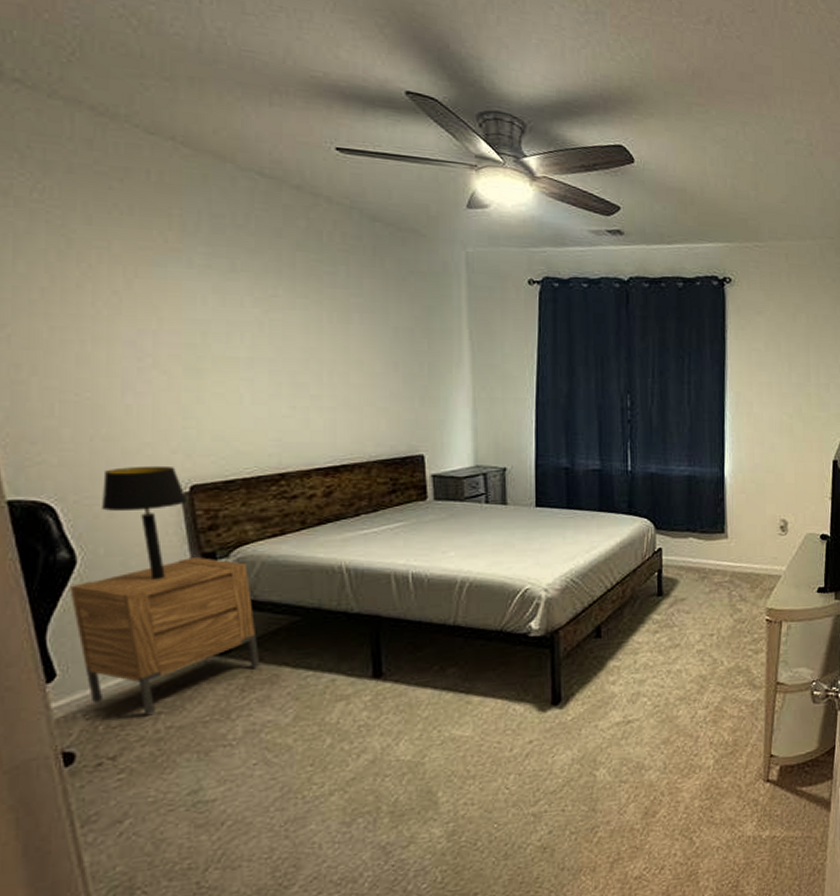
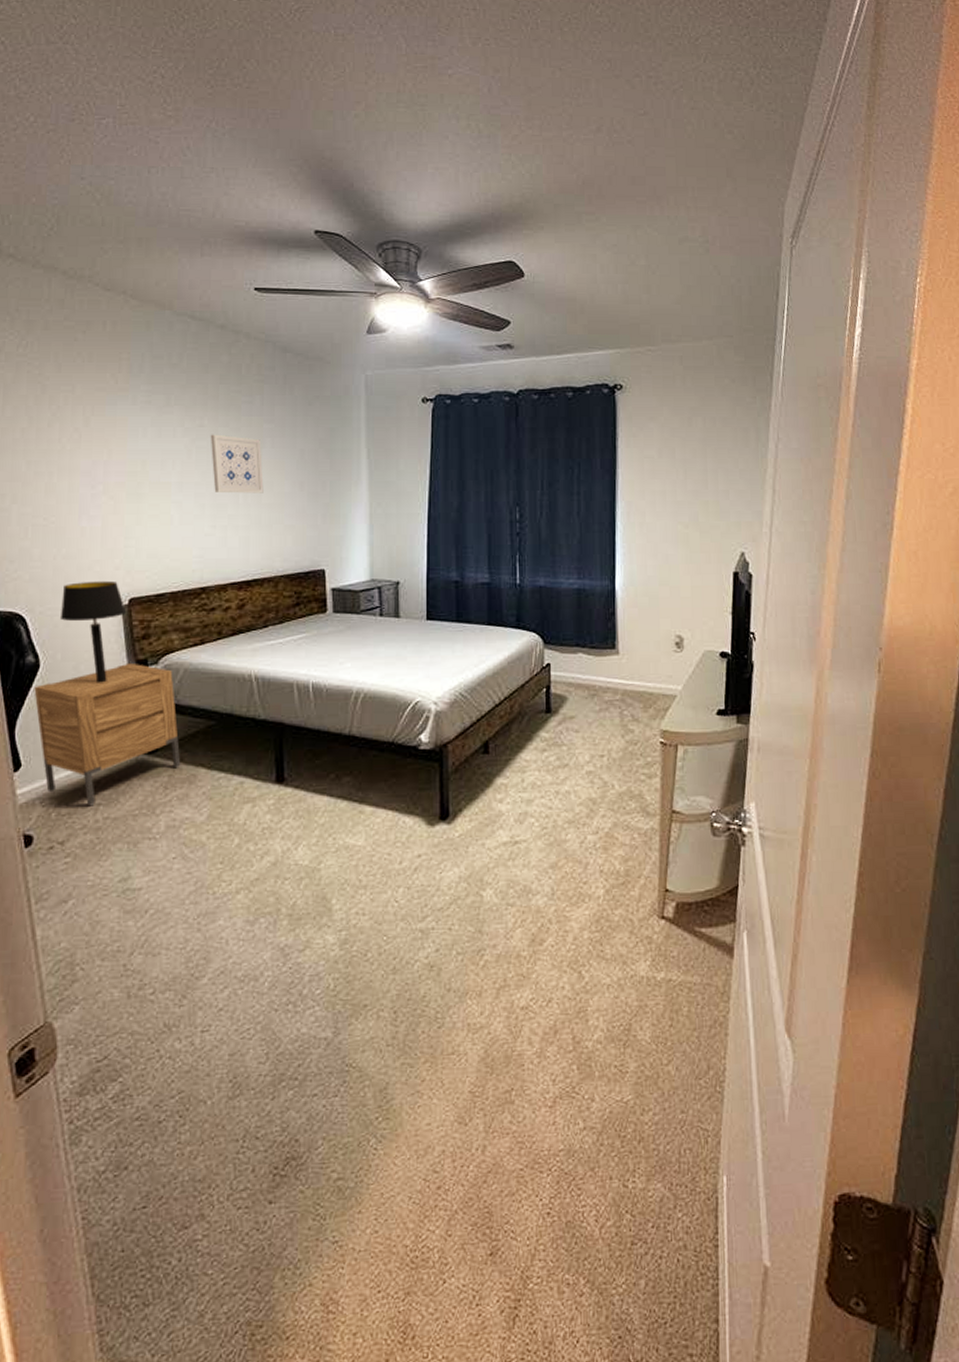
wall art: none [286,306,352,373] -> present [210,434,264,494]

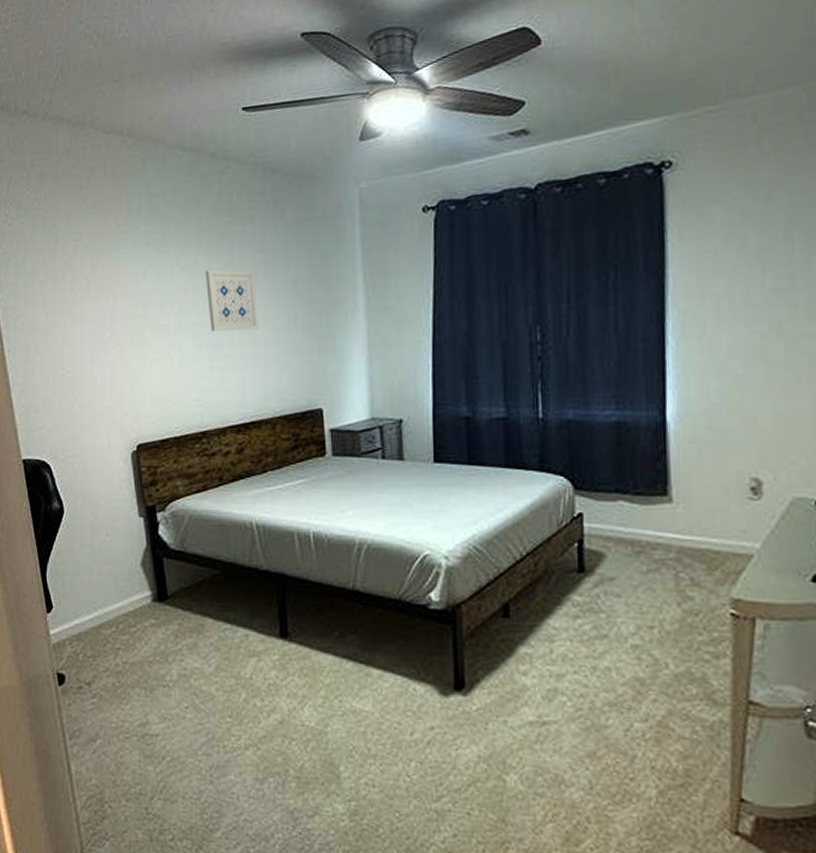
nightstand: present [34,662,181,806] -> none [60,509,189,650]
table lamp: present [59,580,127,683] -> none [78,427,136,529]

